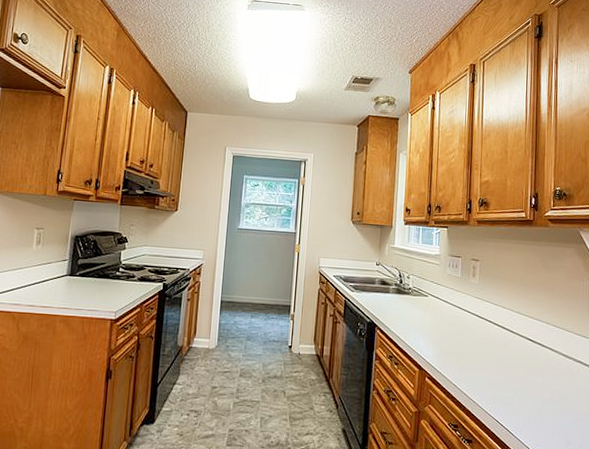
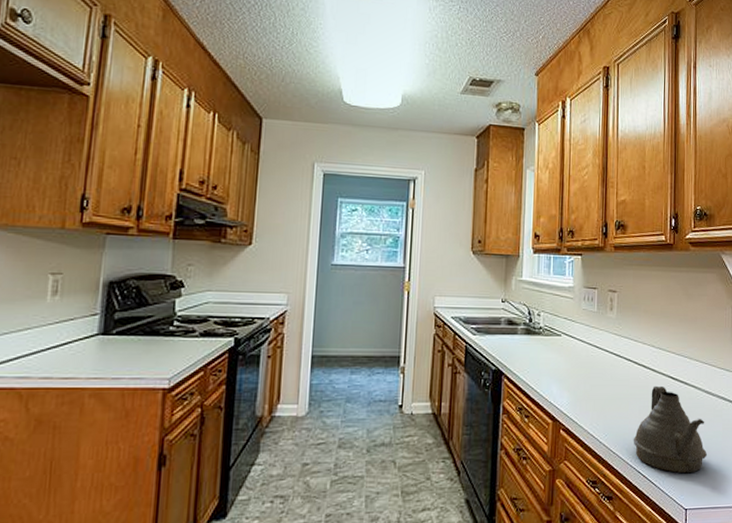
teapot: none [492,345,563,427] -> present [633,385,707,474]

